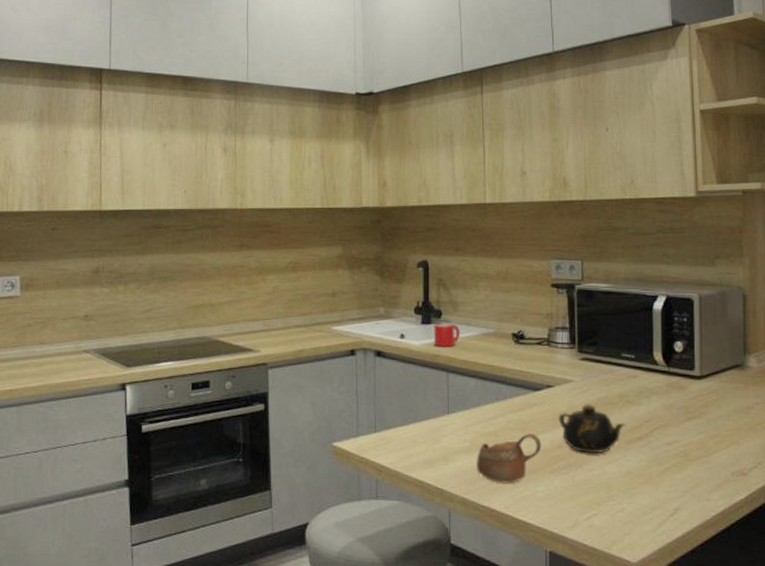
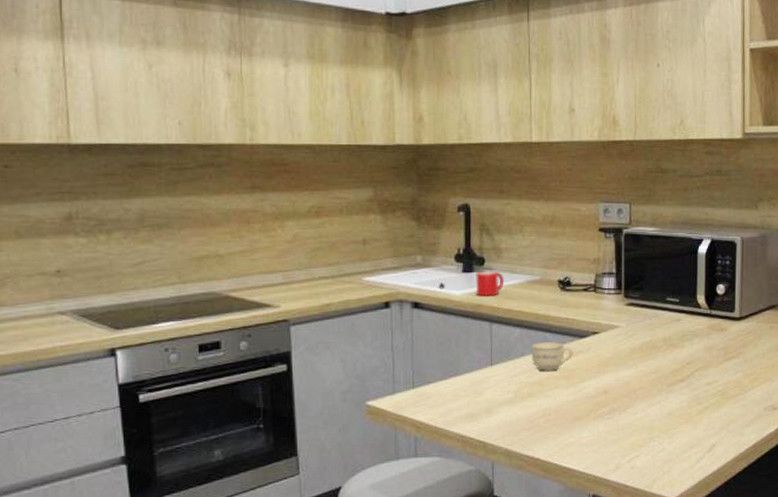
cup: present [477,433,542,484] -> none [521,381,587,432]
cup: none [486,394,528,422] -> present [531,342,574,371]
teapot: present [558,403,626,454] -> none [604,348,669,397]

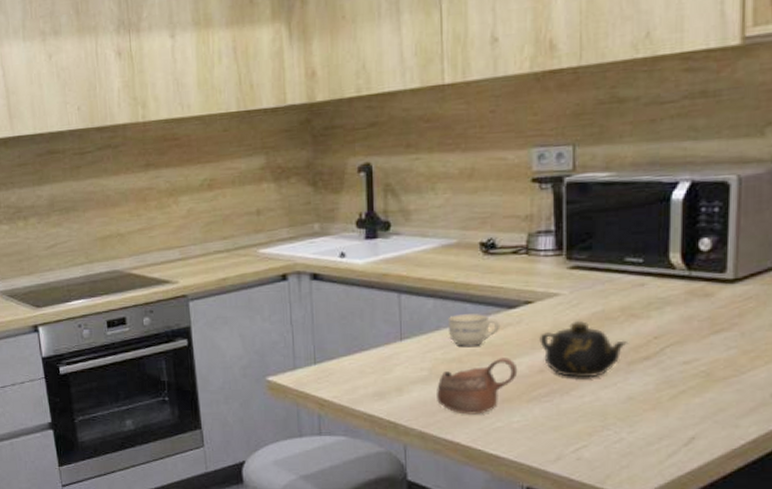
mug: present [476,271,505,296] -> none [380,236,415,265]
cup: none [521,381,587,432] -> present [437,357,518,415]
teapot: none [604,348,669,397] -> present [539,320,629,378]

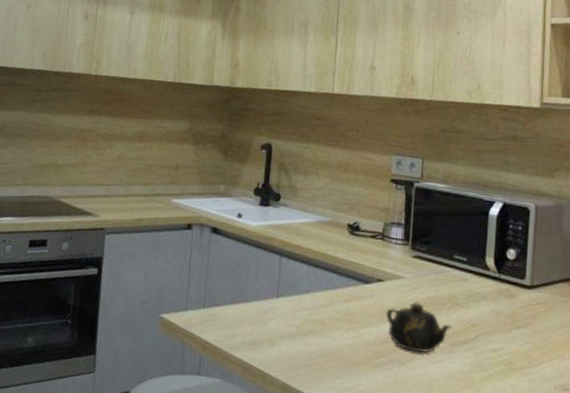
cup: present [437,357,518,415] -> none [300,325,367,374]
cup: present [447,314,501,346] -> none [316,282,357,312]

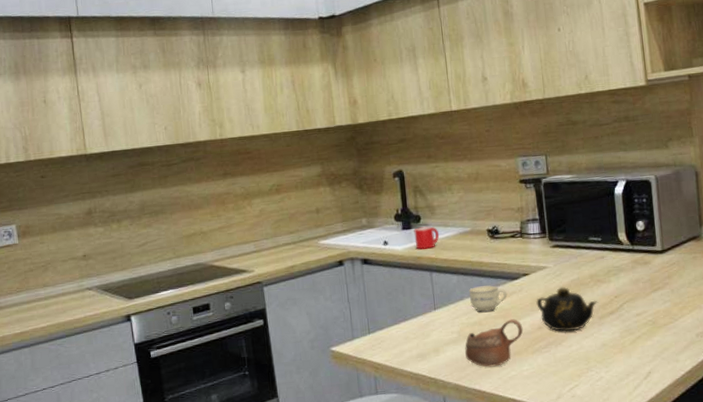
mug: none [269,206,297,231] -> present [414,226,440,250]
cup: none [300,325,367,374] -> present [465,319,523,367]
cup: none [316,282,357,312] -> present [468,285,508,312]

